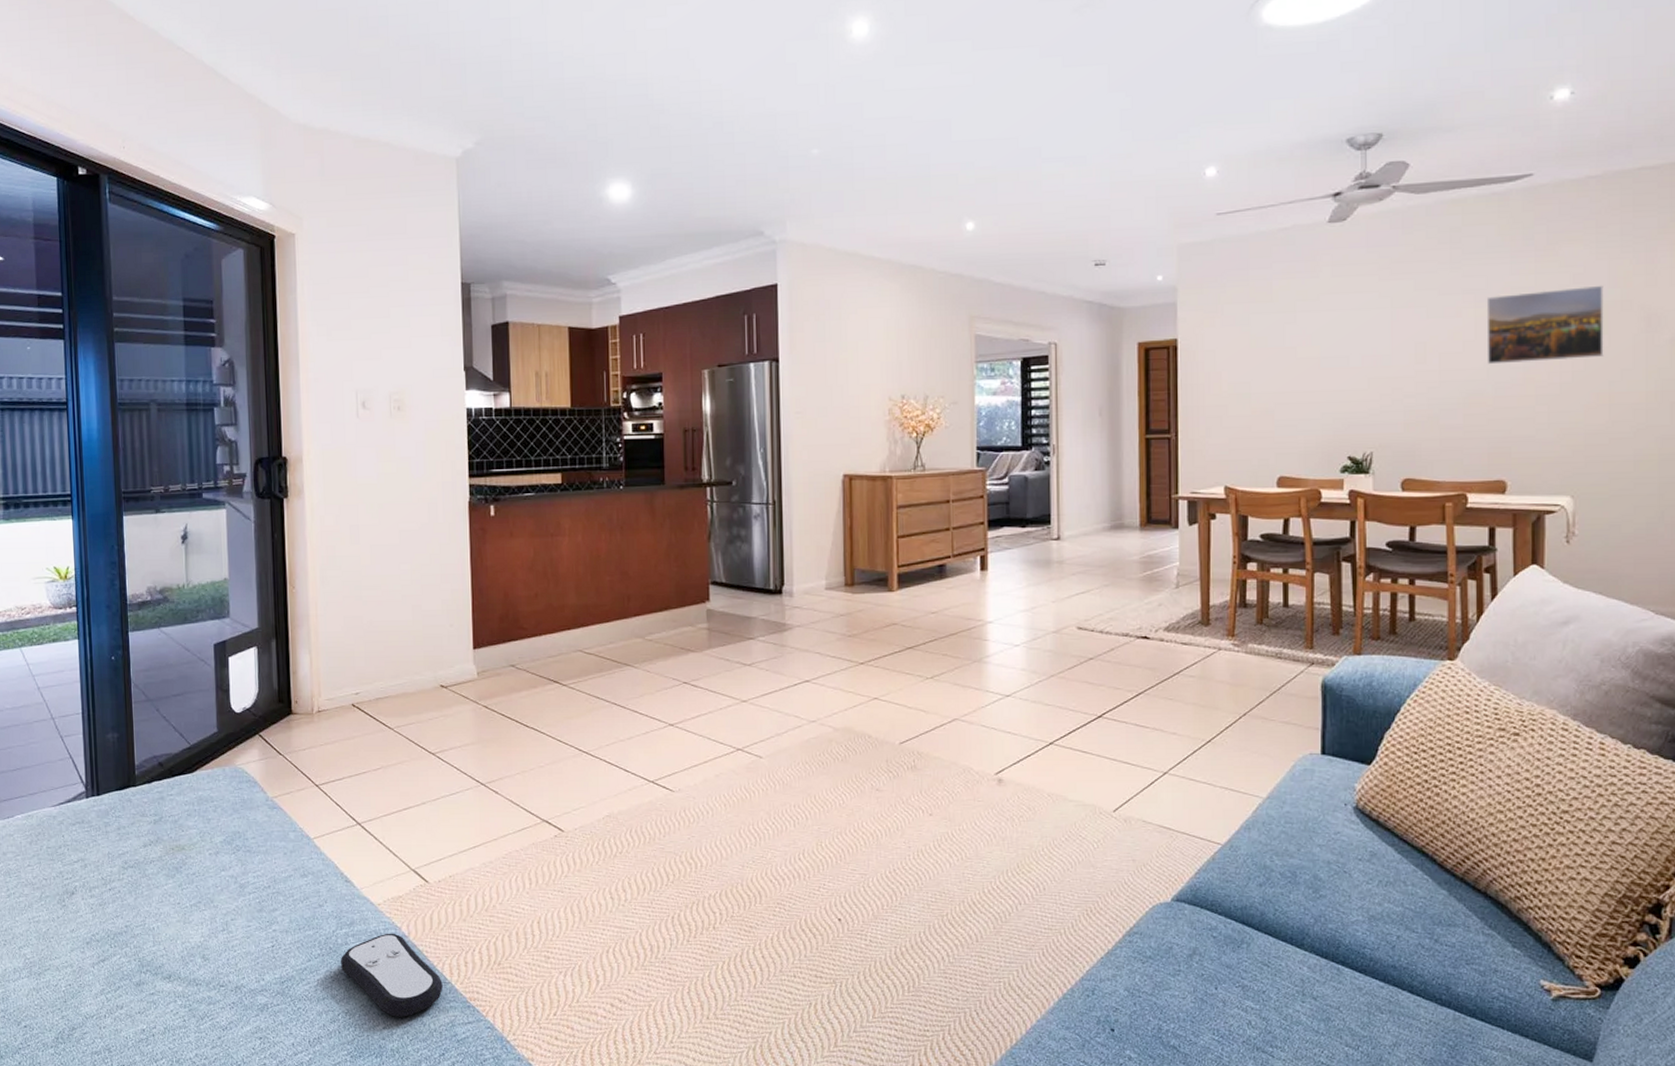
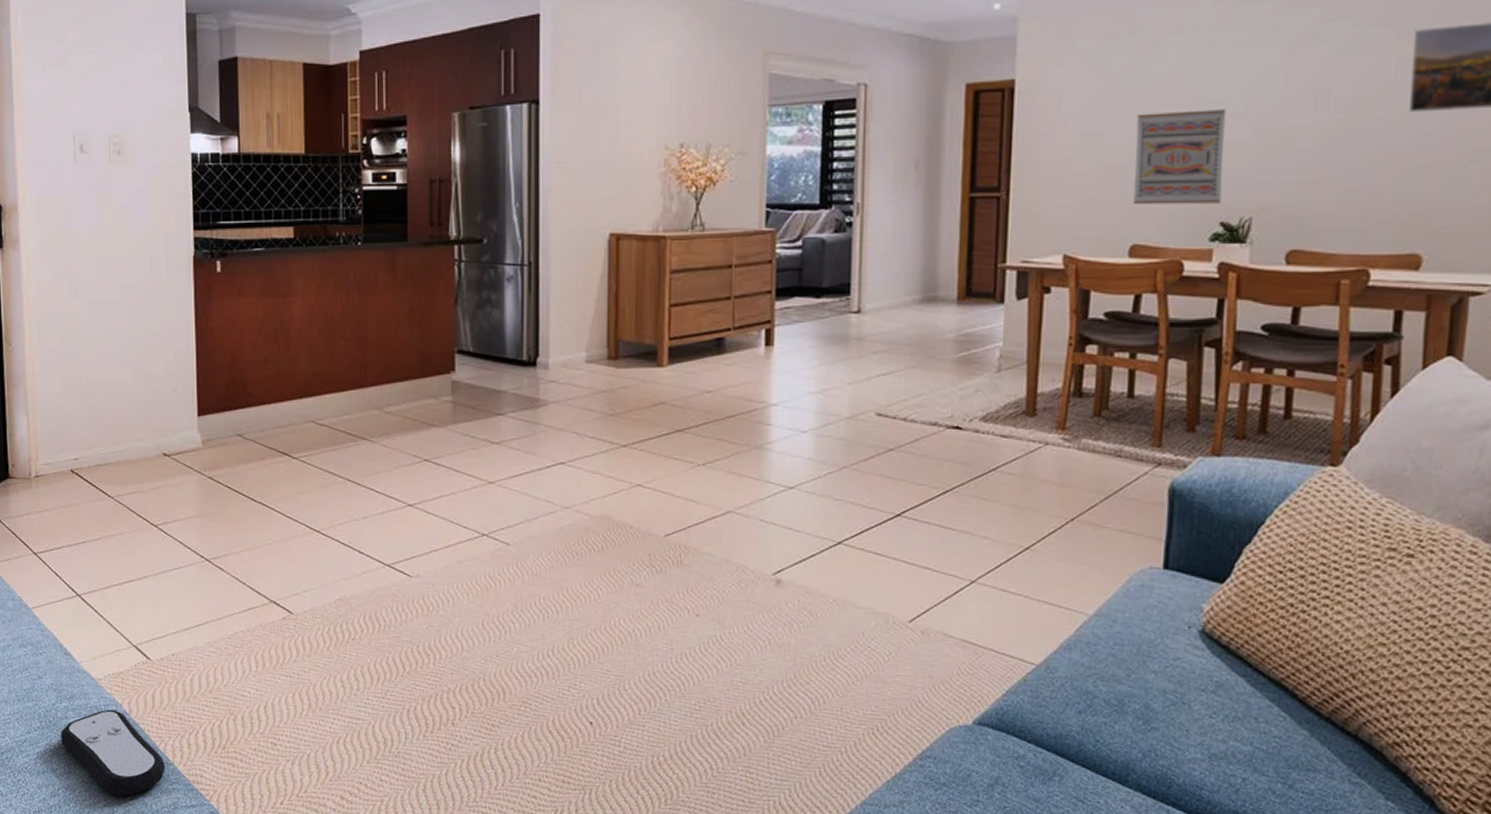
wall art: none [1277,363,1348,443] -> present [1133,109,1226,205]

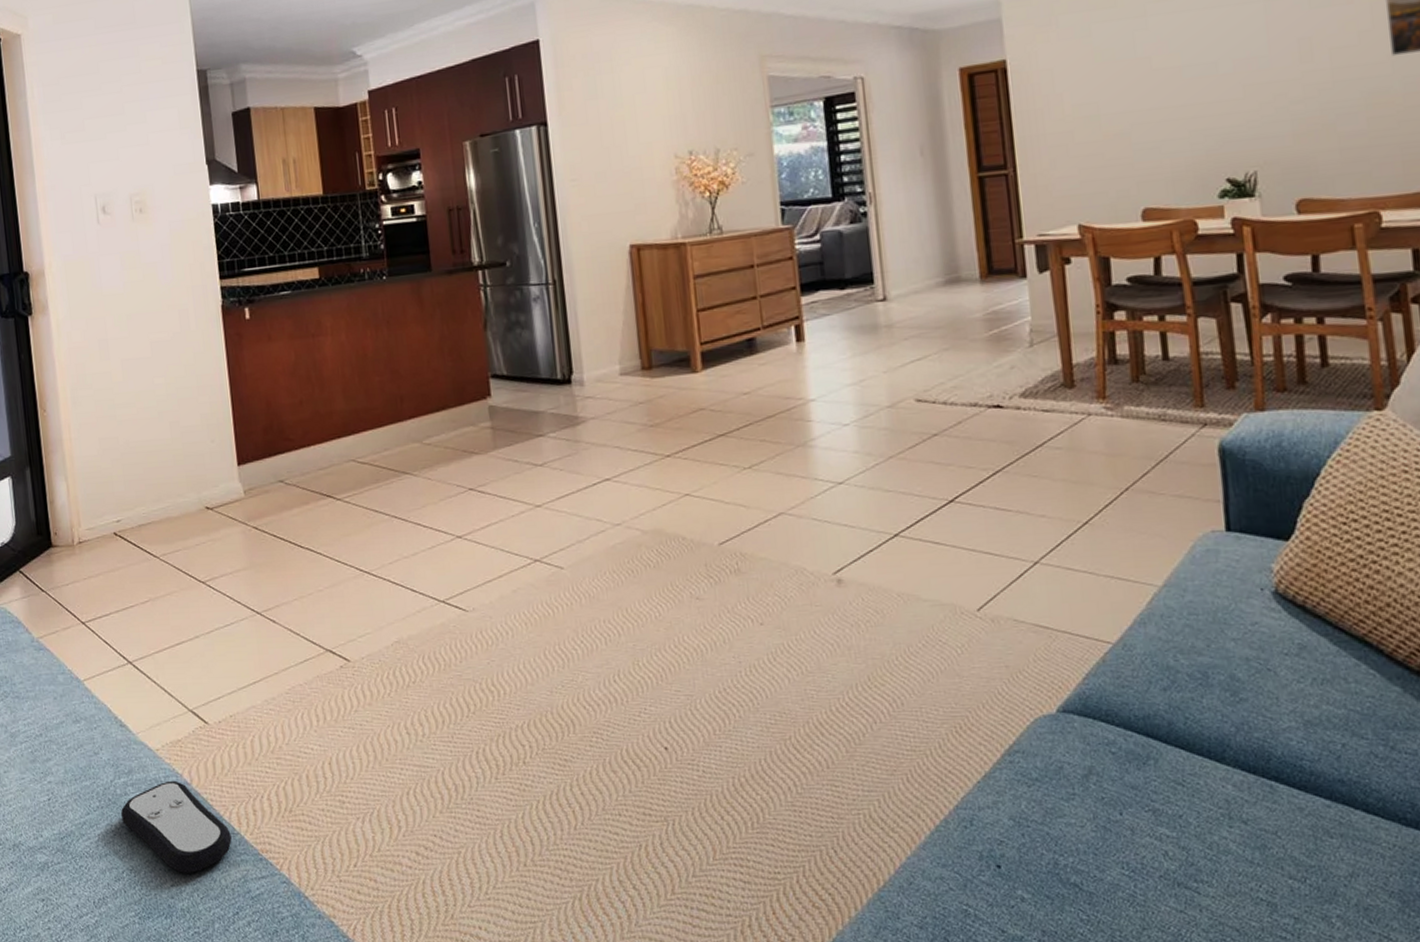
wall art: present [1133,109,1226,205] -> none [1129,70,1224,170]

